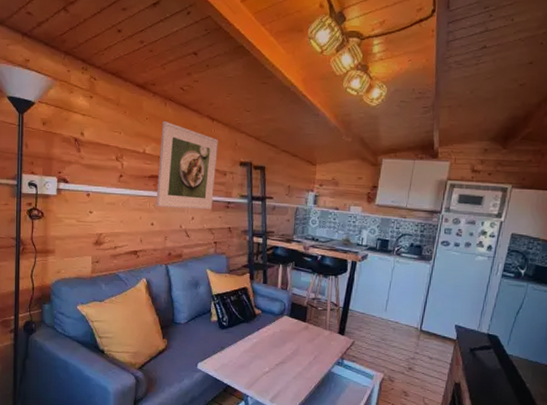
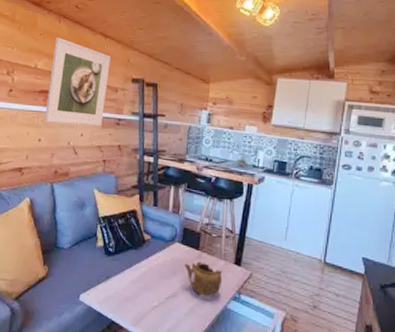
teapot: none [292,332,328,363] -> present [184,261,223,297]

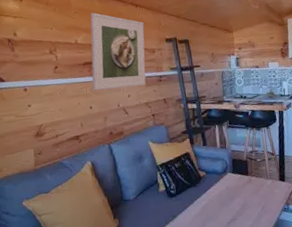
teapot: present [184,261,223,297] -> none [238,185,272,214]

